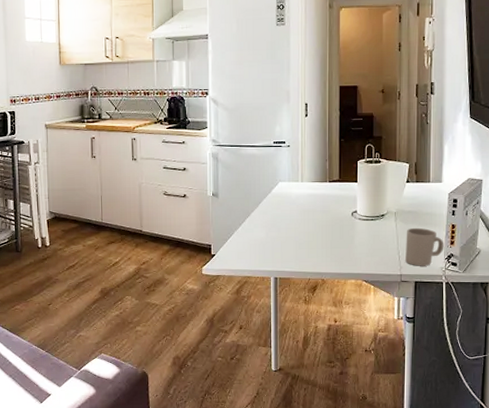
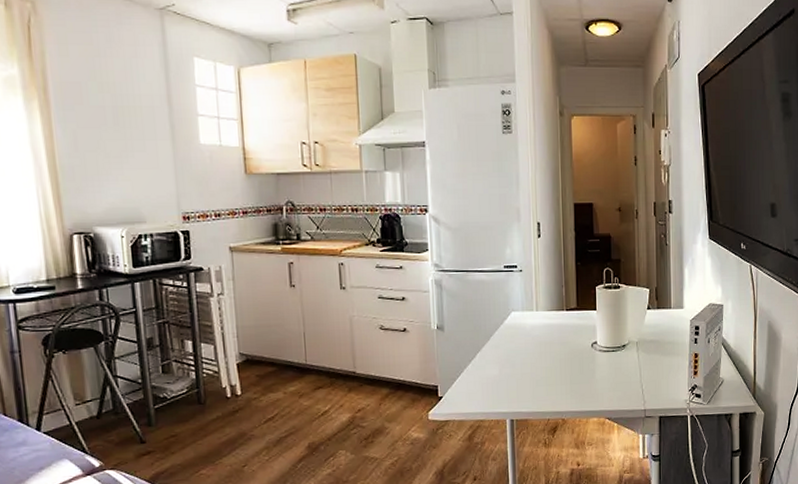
mug: present [405,227,444,266] -> none [648,358,688,400]

